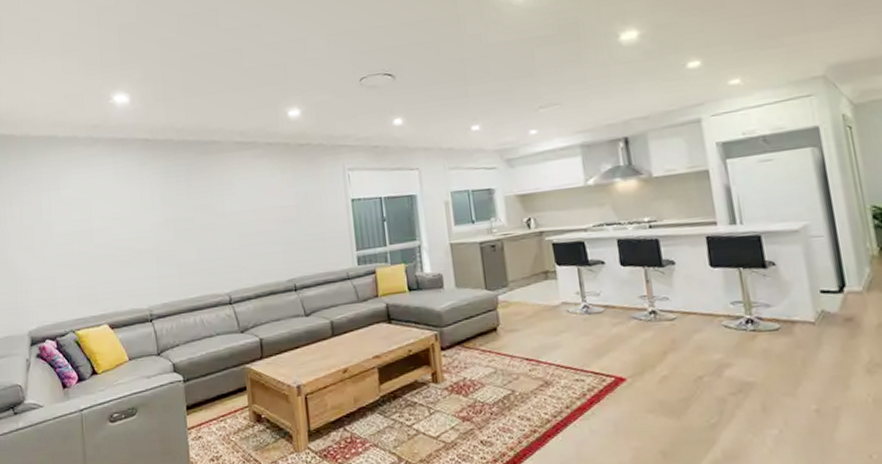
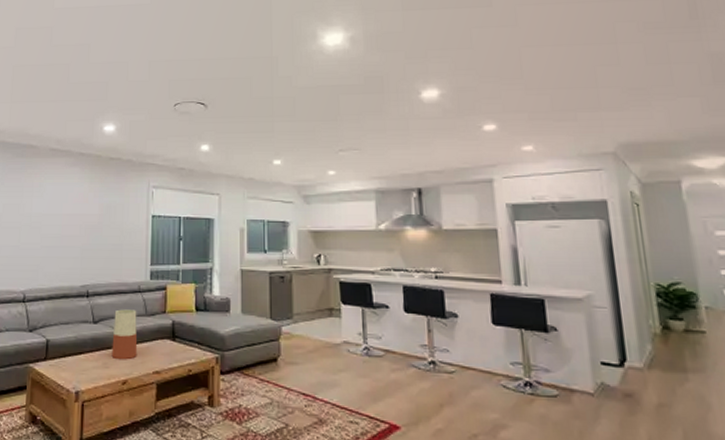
vase: none [325,297,355,350] -> present [111,309,138,360]

